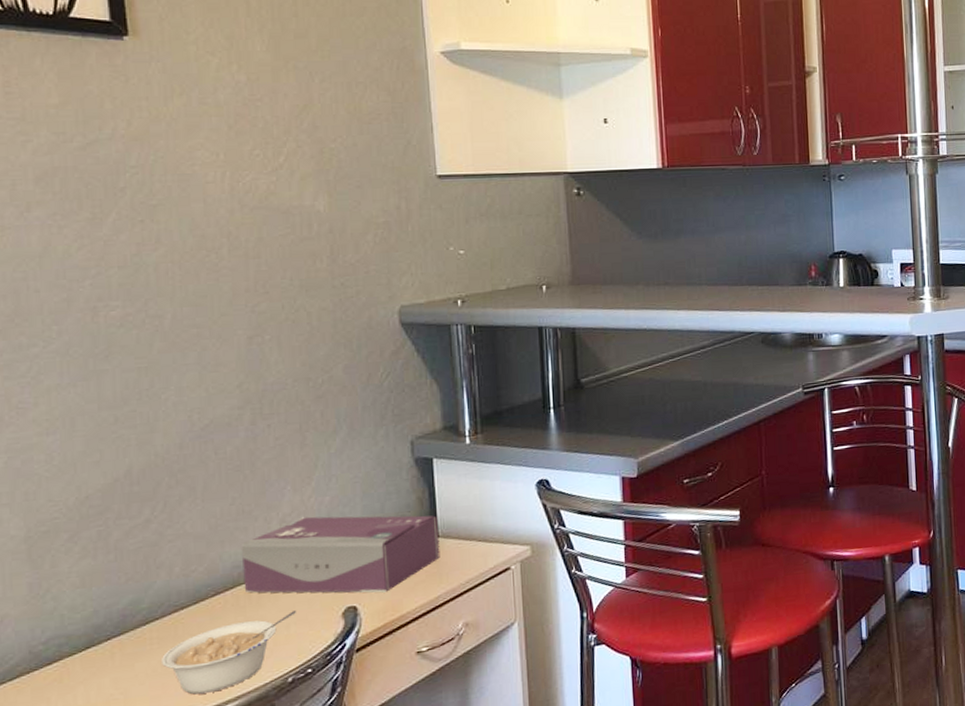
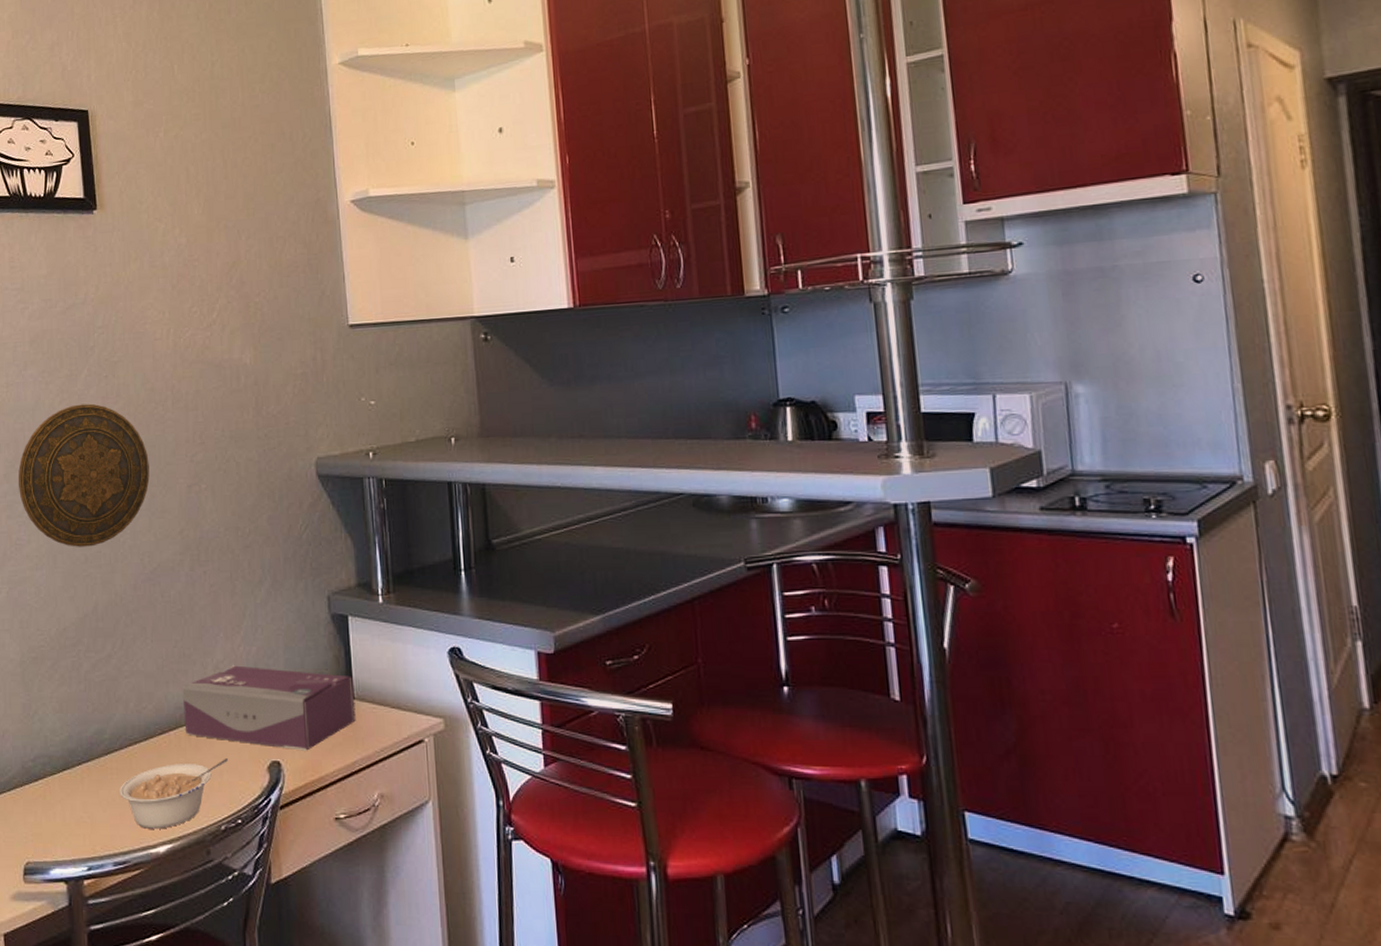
decorative plate: none [19,250,200,408] -> present [18,403,150,547]

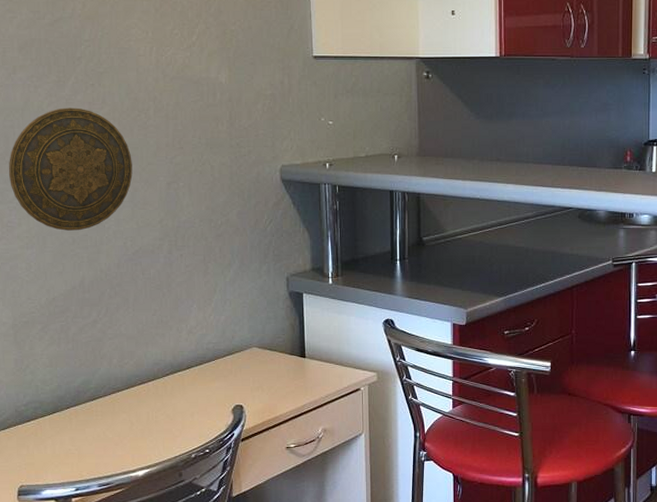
legume: present [118,759,229,829] -> none [103,403,199,458]
tissue box: present [182,665,356,751] -> none [160,330,306,397]

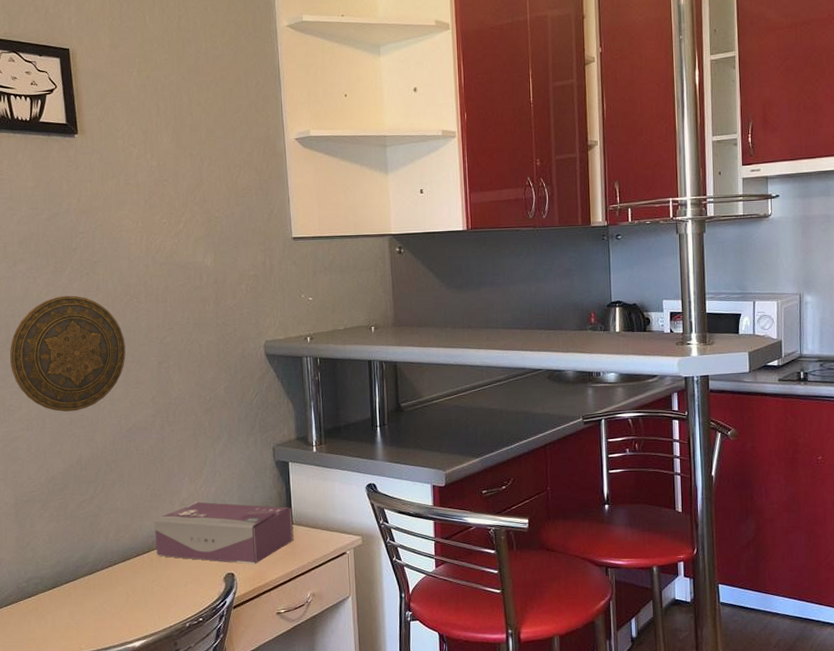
tissue box: none [160,330,306,397] -> present [154,502,294,565]

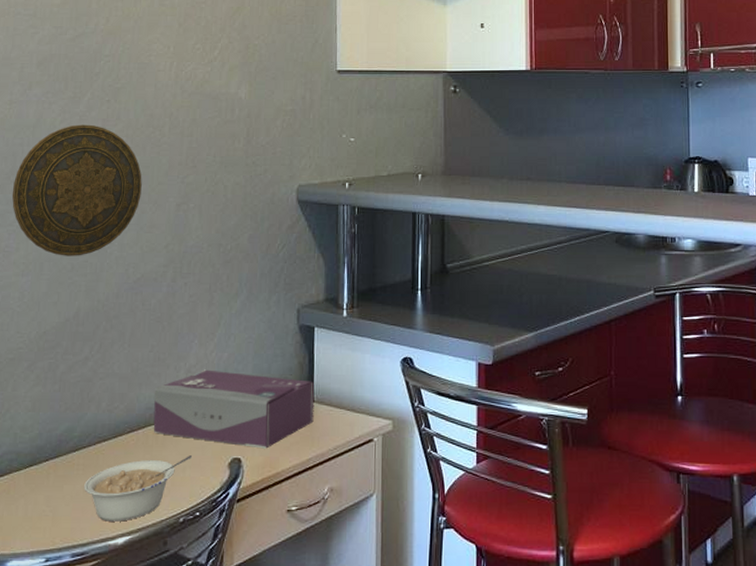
legume: none [101,573,192,629] -> present [83,456,193,522]

